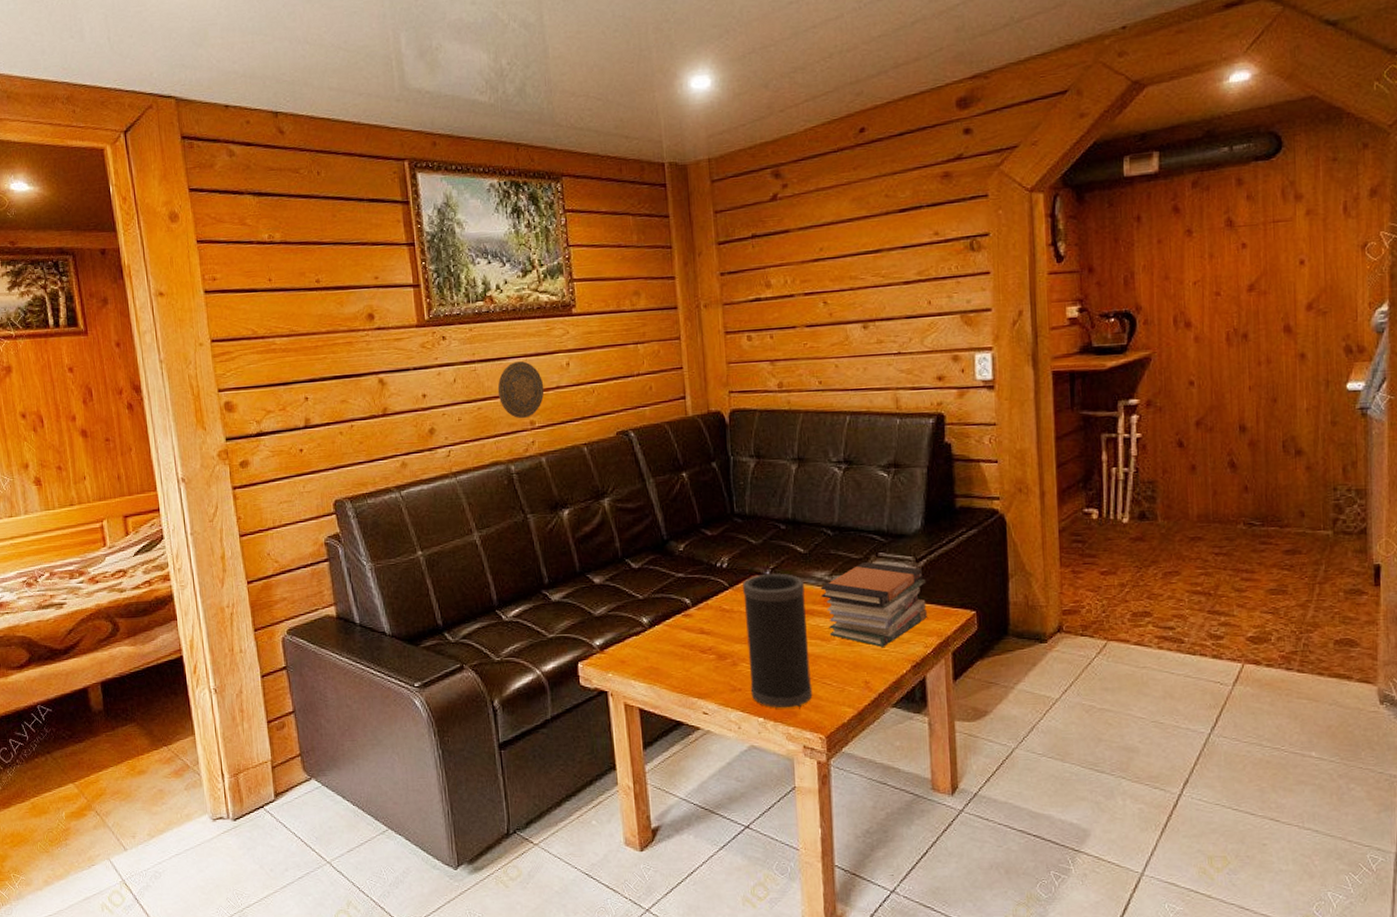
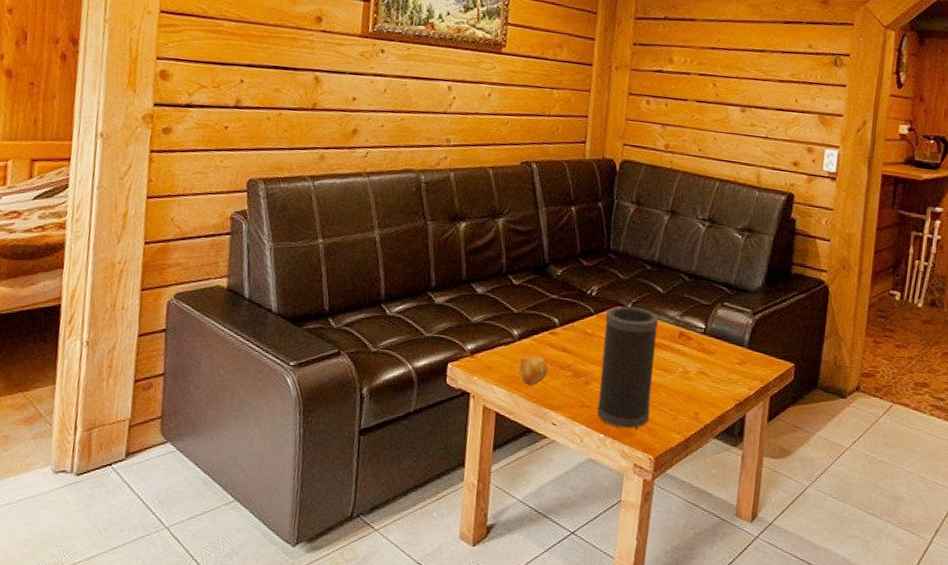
decorative plate: present [497,361,545,419] -> none [422,84,465,136]
fruit: none [656,642,689,675] -> present [519,355,548,386]
book stack: present [820,561,927,647] -> none [670,308,759,384]

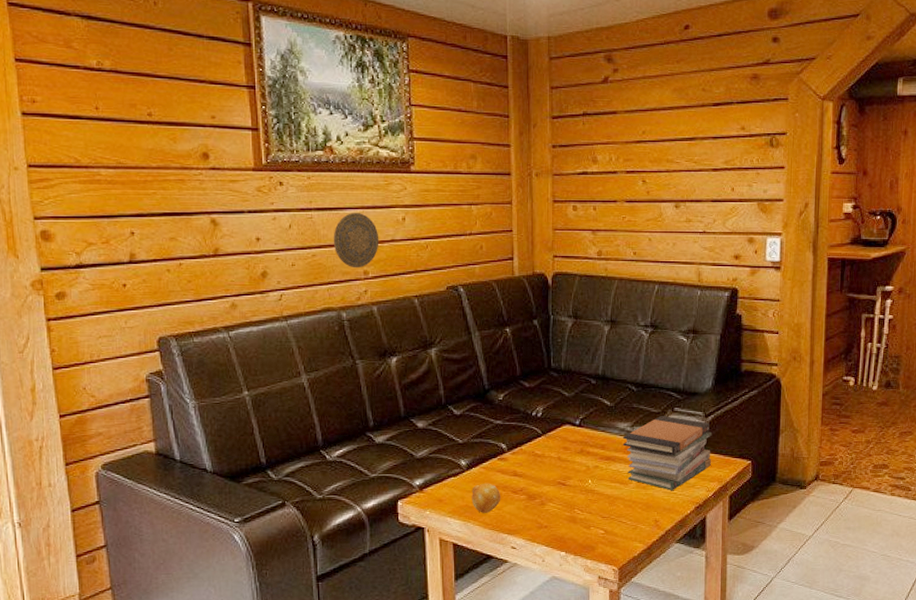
decorative plate: none [422,84,465,136] -> present [333,213,379,269]
speaker: present [596,306,659,429] -> none [554,423,610,544]
book stack: none [670,308,759,384] -> present [622,415,713,490]

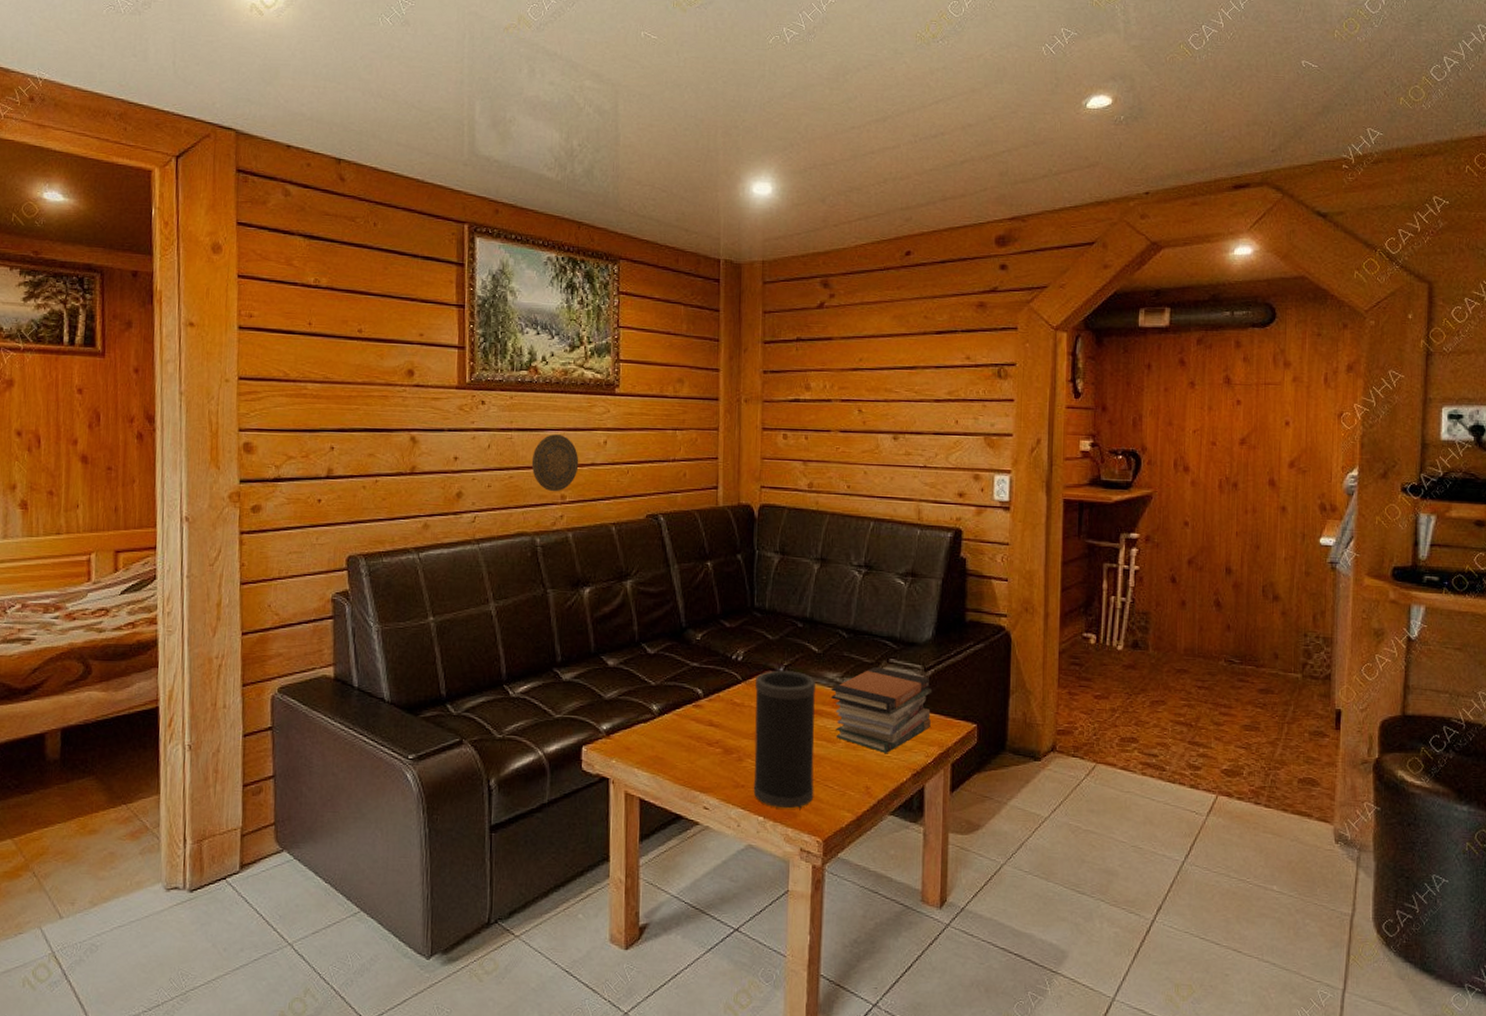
fruit: present [472,483,501,513] -> none [662,732,695,766]
speaker: none [554,423,610,544] -> present [753,670,816,809]

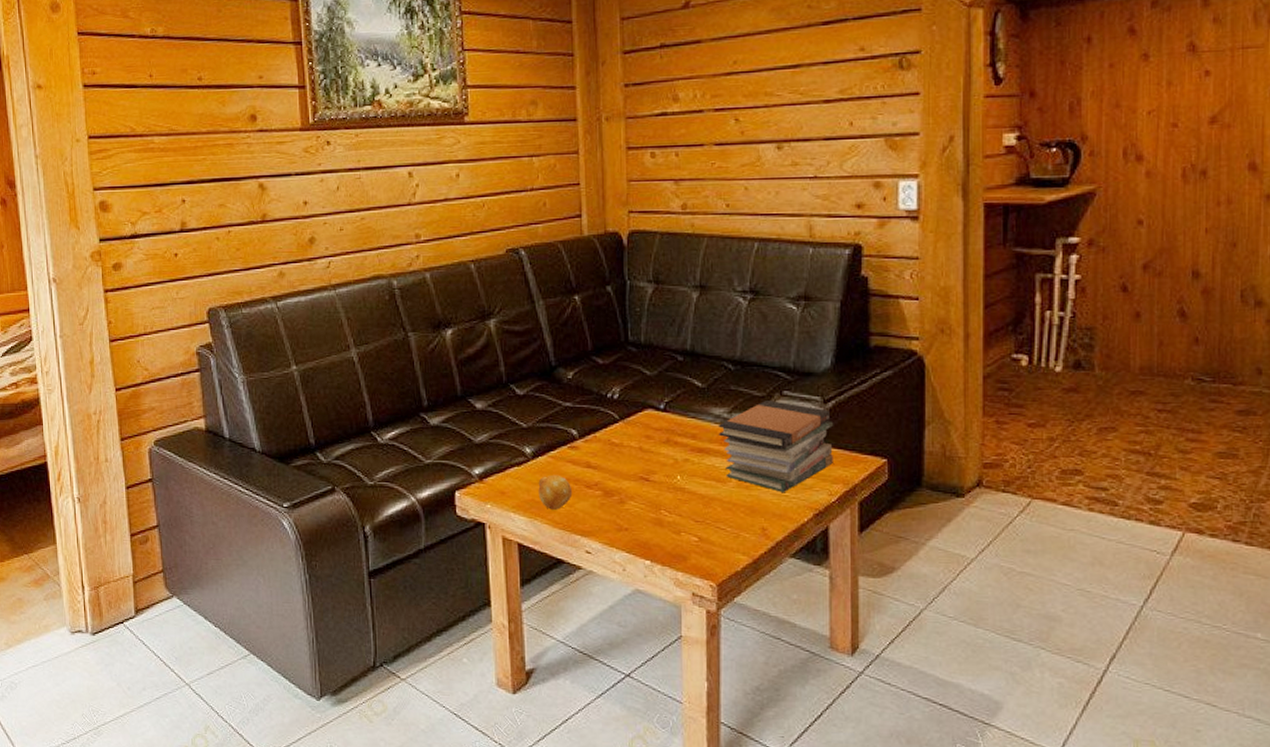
decorative plate: present [531,434,579,492] -> none [382,171,432,232]
fruit: none [662,732,695,766] -> present [538,474,573,510]
speaker: present [753,670,816,809] -> none [634,407,705,552]

